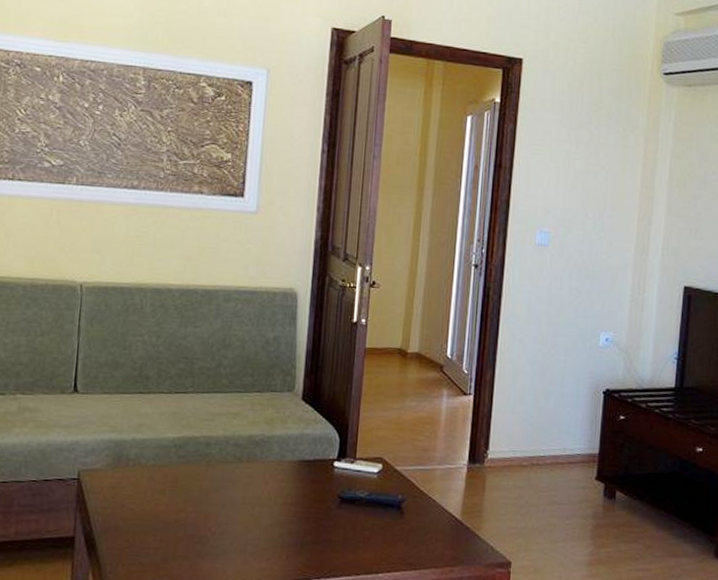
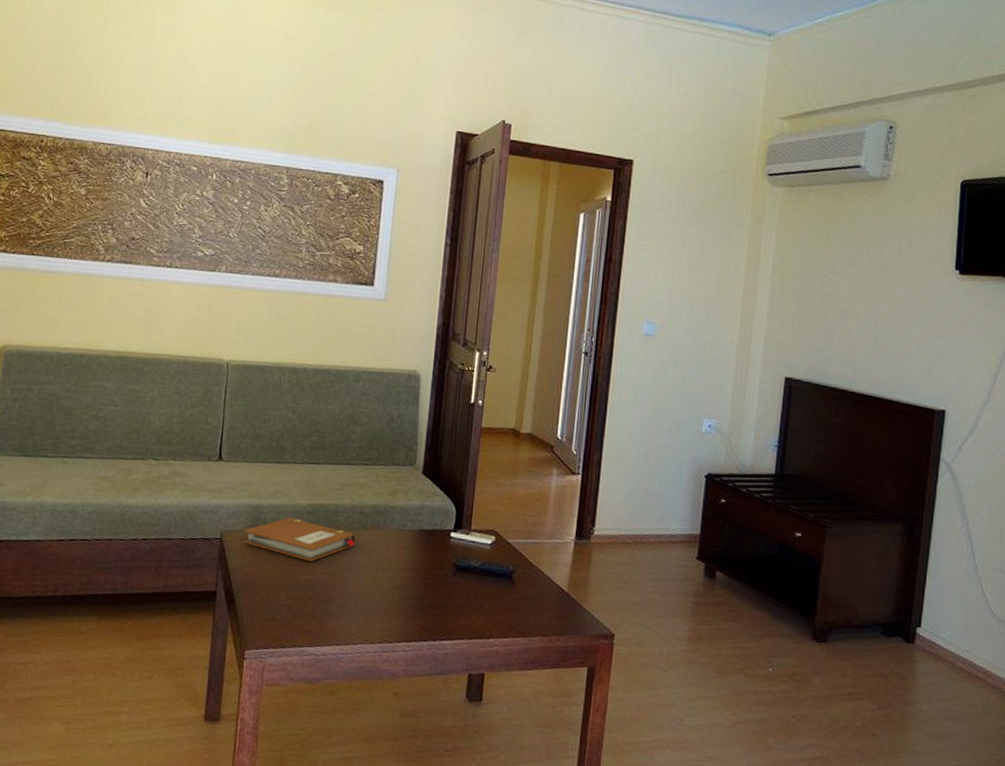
notebook: none [104,453,231,499] -> present [244,517,357,561]

